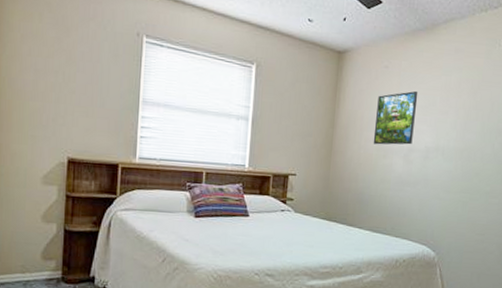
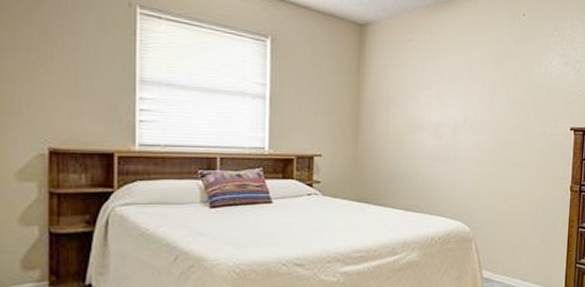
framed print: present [373,90,418,145] -> none [401,64,444,121]

